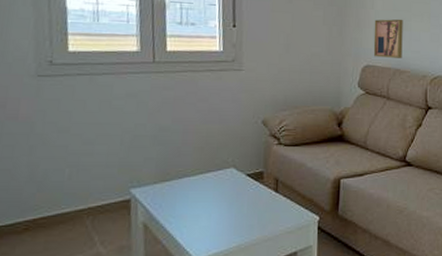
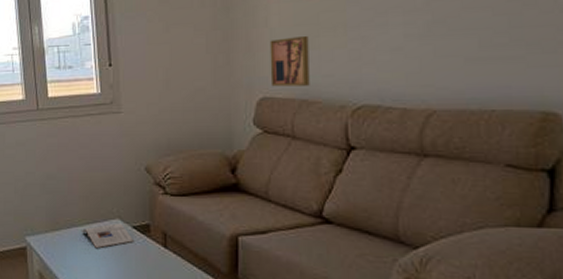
magazine: none [193,172,248,197] -> present [81,223,135,249]

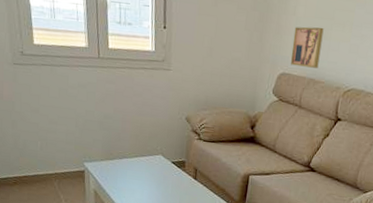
magazine: present [81,223,135,249] -> none [130,158,173,177]

